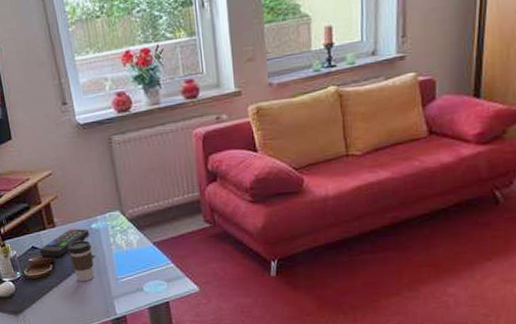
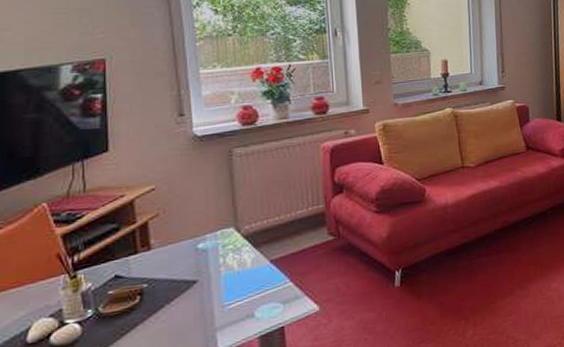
remote control: present [39,228,90,258] -> none [125,249,195,287]
coffee cup: present [68,240,95,281] -> none [164,263,195,313]

